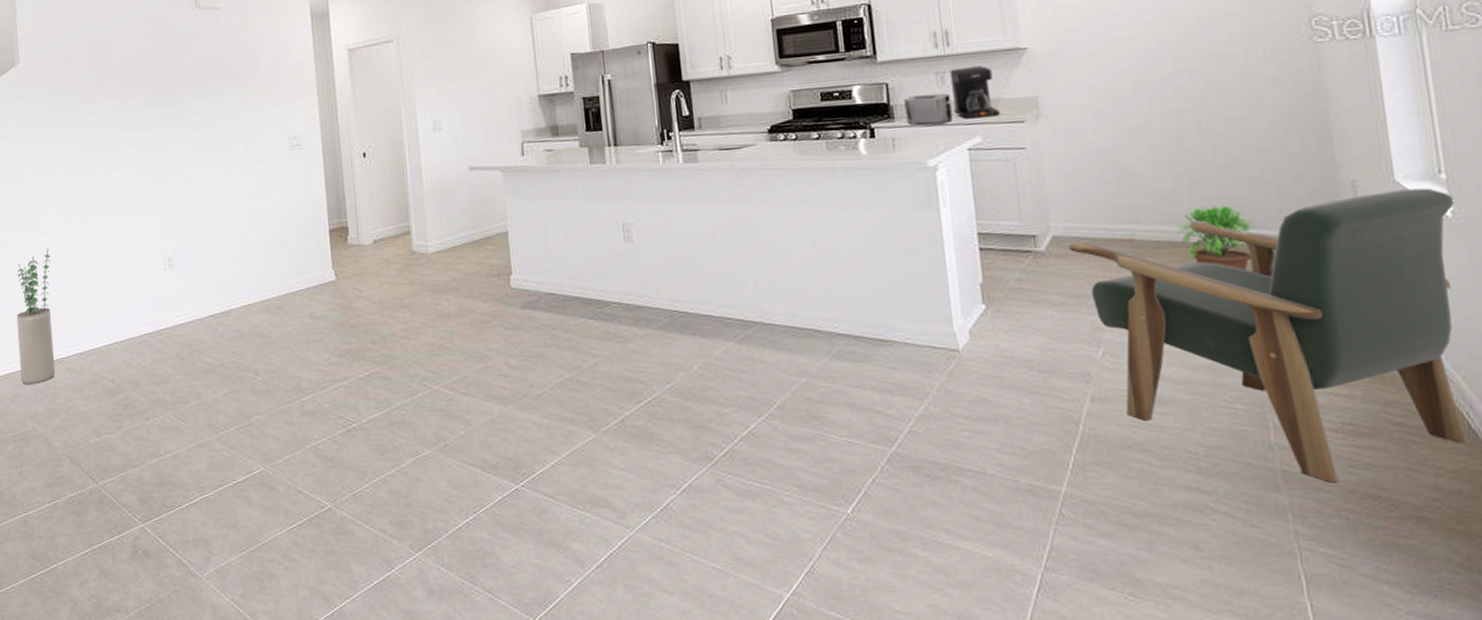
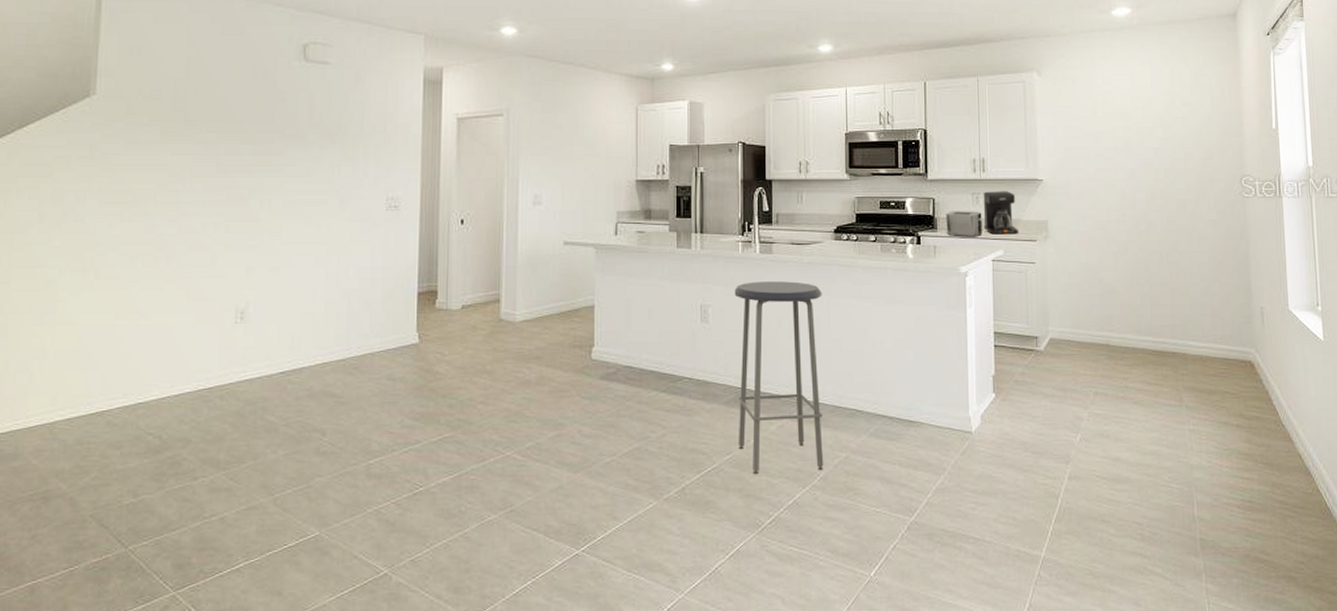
vase: present [16,248,56,385] -> none [49,292,104,439]
bar stool: none [658,191,781,403] -> present [734,281,824,474]
armchair: present [1067,188,1466,483] -> none [1060,317,1326,549]
potted plant: present [1175,205,1261,270] -> none [1139,321,1198,374]

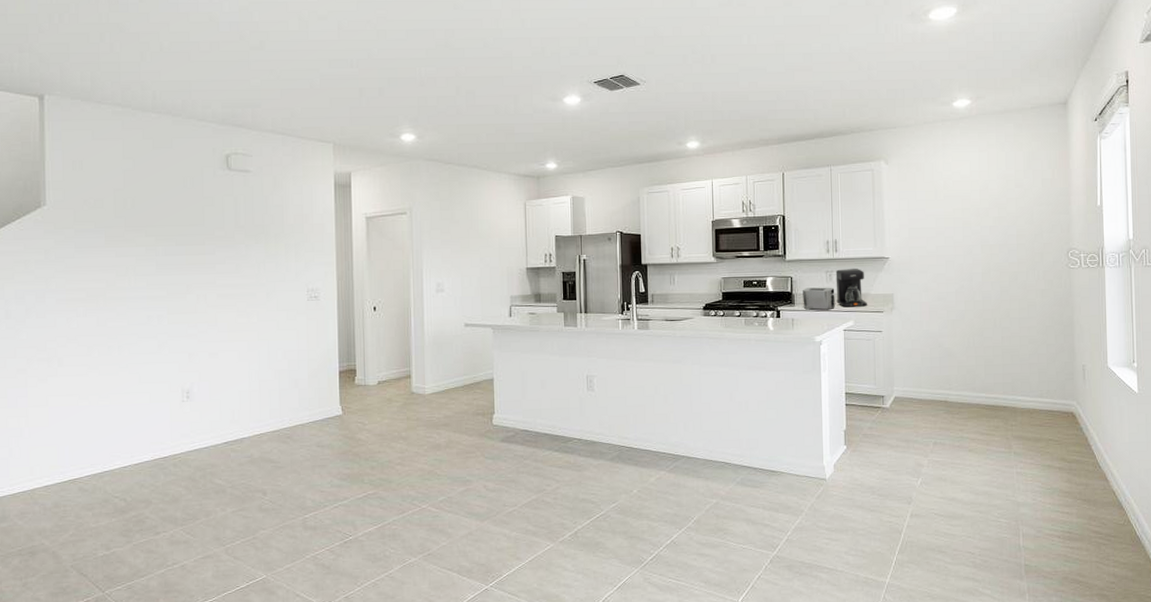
bar stool: present [734,281,824,474] -> none [616,353,697,519]

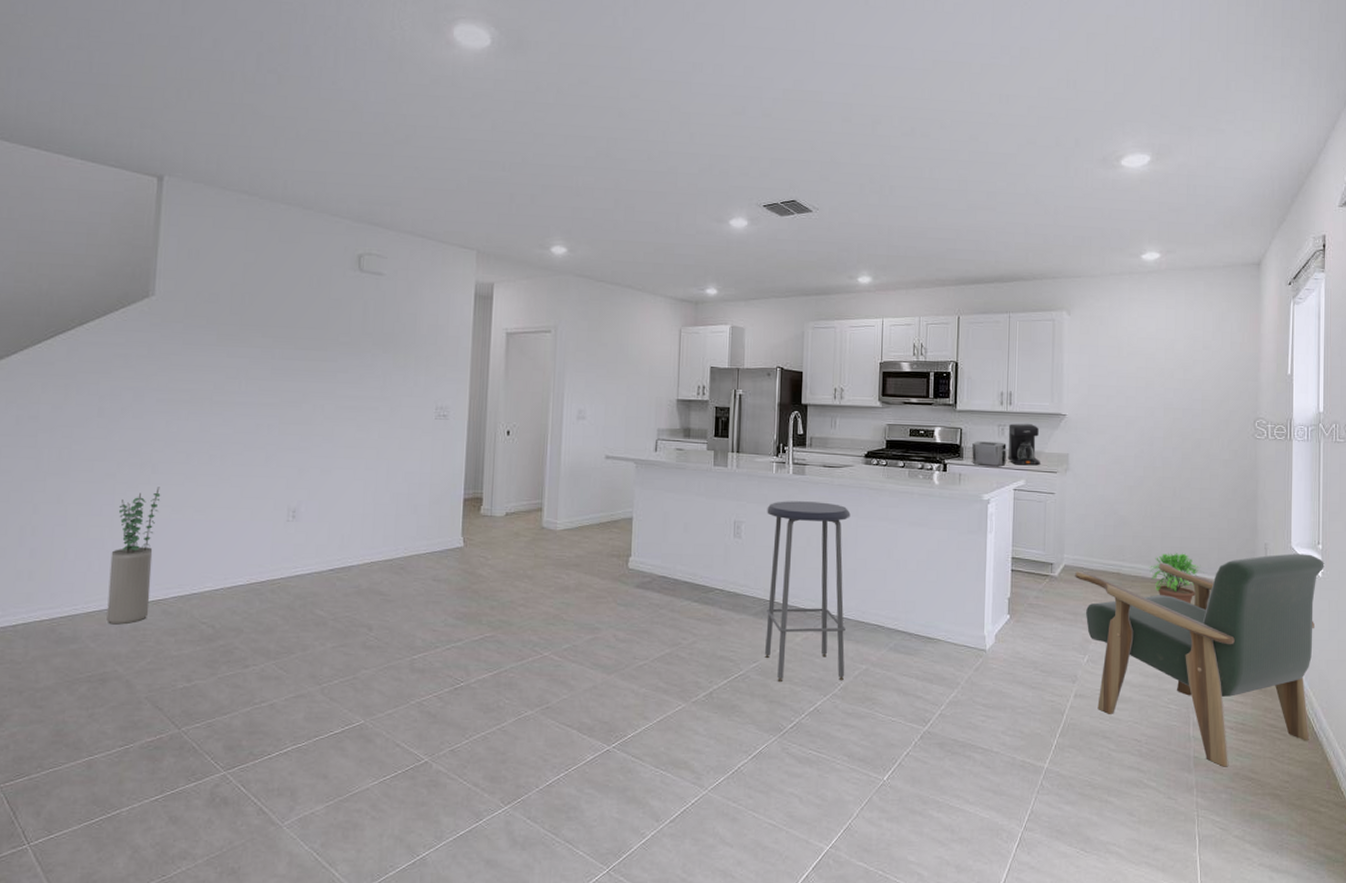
vase: none [29,378,68,503] -> present [106,487,161,625]
bar stool: none [616,353,697,519] -> present [764,501,851,681]
armchair: none [904,372,1140,573] -> present [1074,553,1324,767]
potted plant: none [974,379,1026,425] -> present [1148,553,1204,603]

